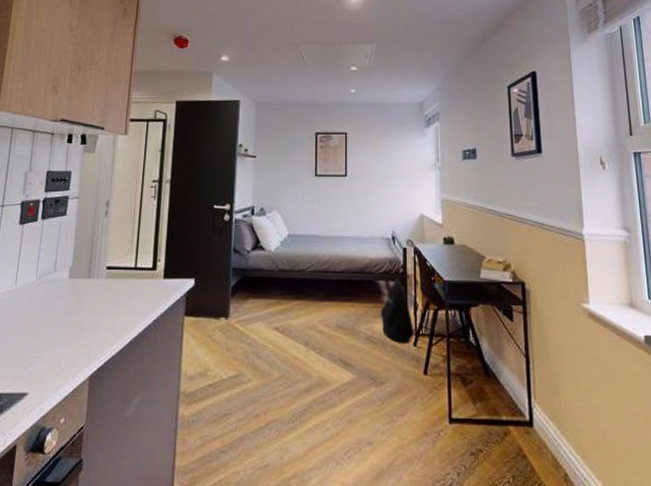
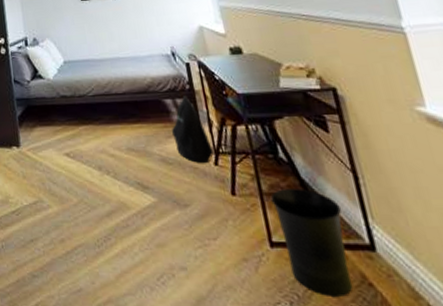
waste bin: none [456,370,511,467] -> present [270,189,353,297]

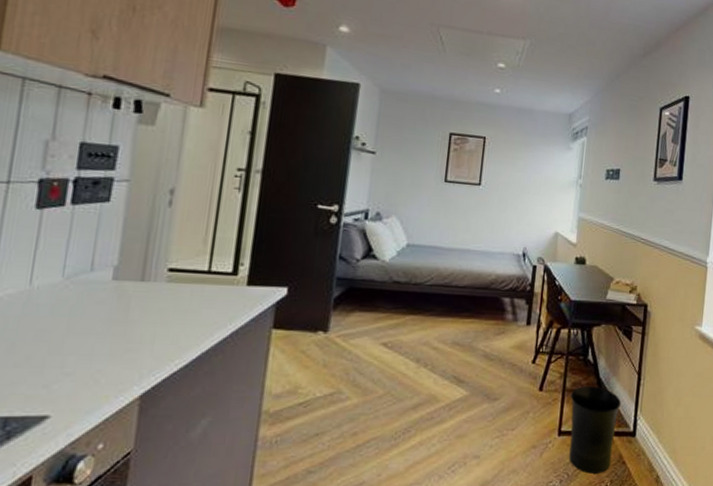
backpack: present [171,96,215,163] -> none [501,296,535,361]

